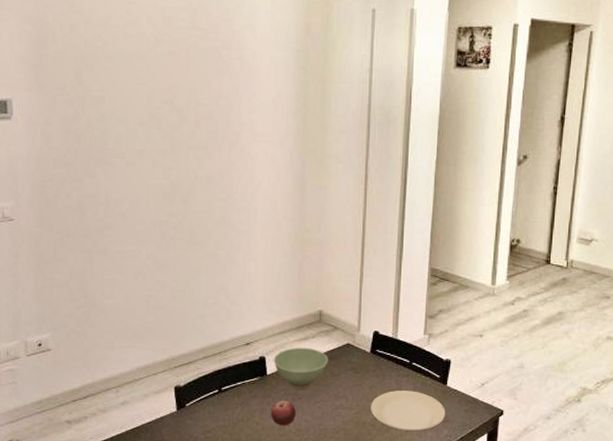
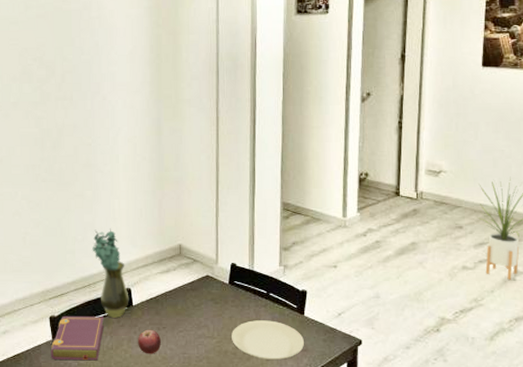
book: none [174,385,234,433] -> present [50,315,104,361]
vase: none [224,292,263,388] -> present [92,228,129,318]
bowl: present [273,347,328,389] -> none [138,279,190,319]

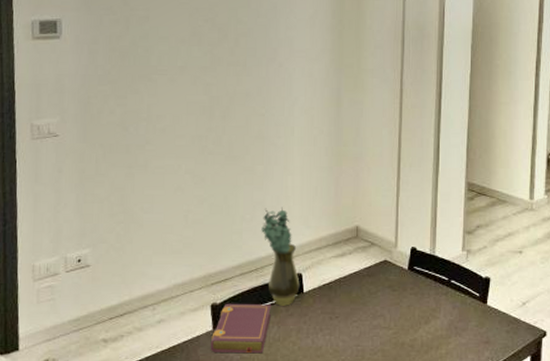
fruit: present [138,329,162,354] -> none [308,319,334,347]
plate: present [232,320,305,360] -> none [409,310,487,353]

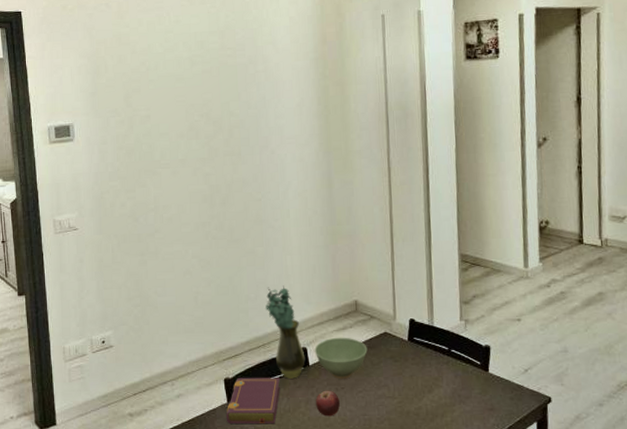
fruit: none [308,319,334,347] -> present [316,390,341,417]
bowl: none [310,264,366,308] -> present [314,337,368,379]

